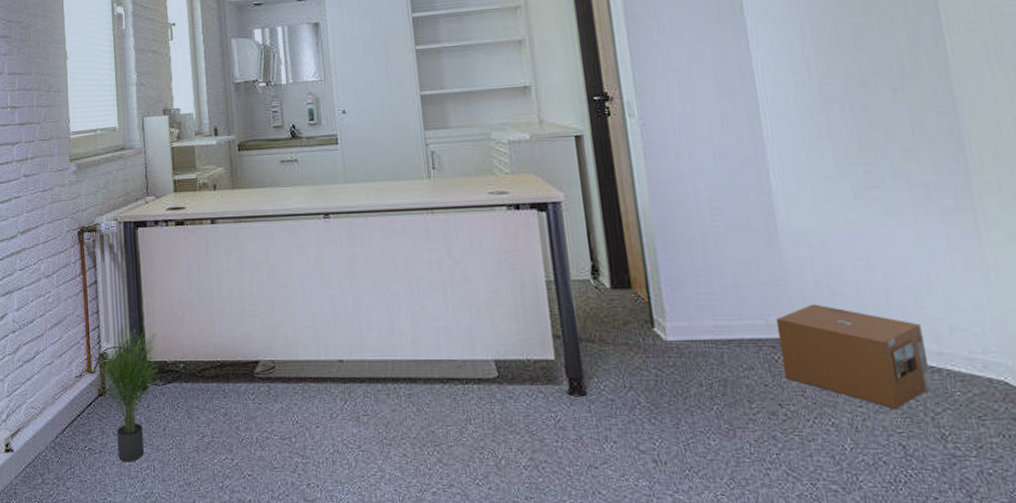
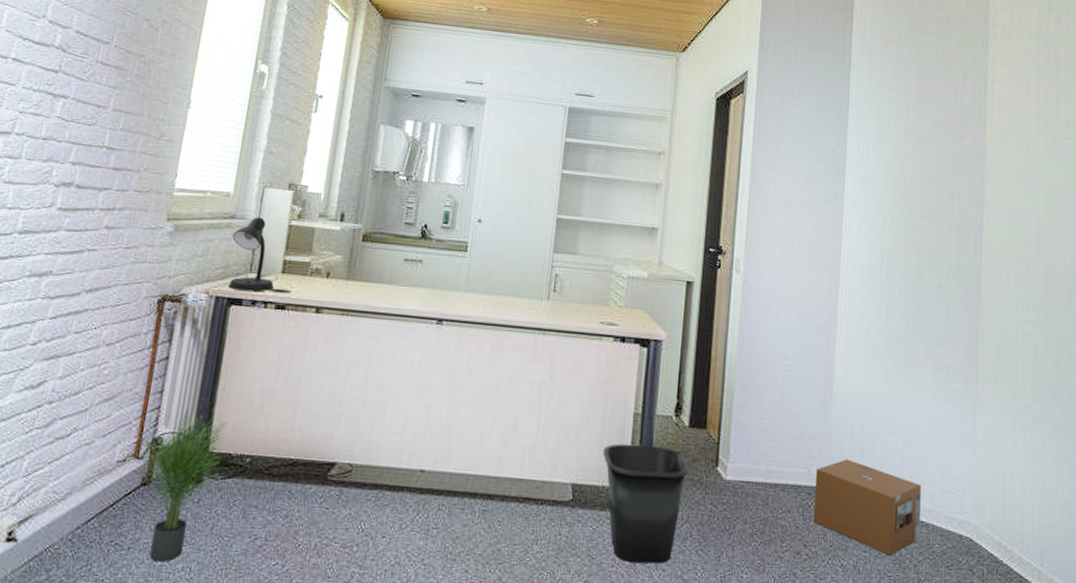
desk lamp: none [126,144,172,215] -> present [227,217,278,292]
waste bin: none [520,312,622,436] -> present [602,443,690,564]

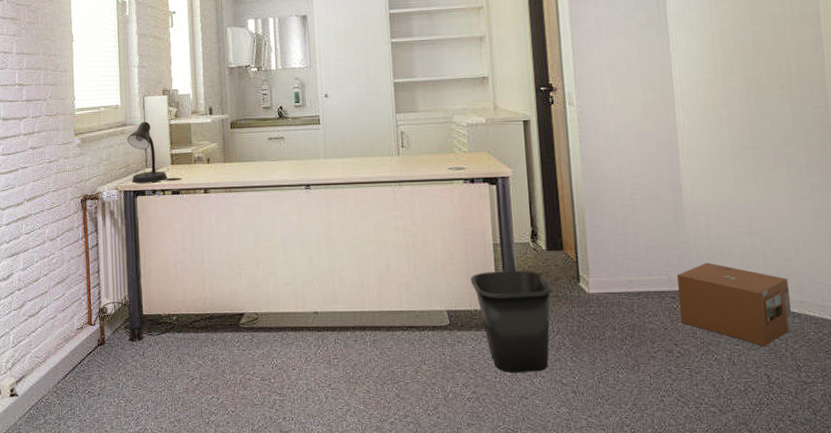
potted plant: present [127,408,229,562] -> none [83,282,155,403]

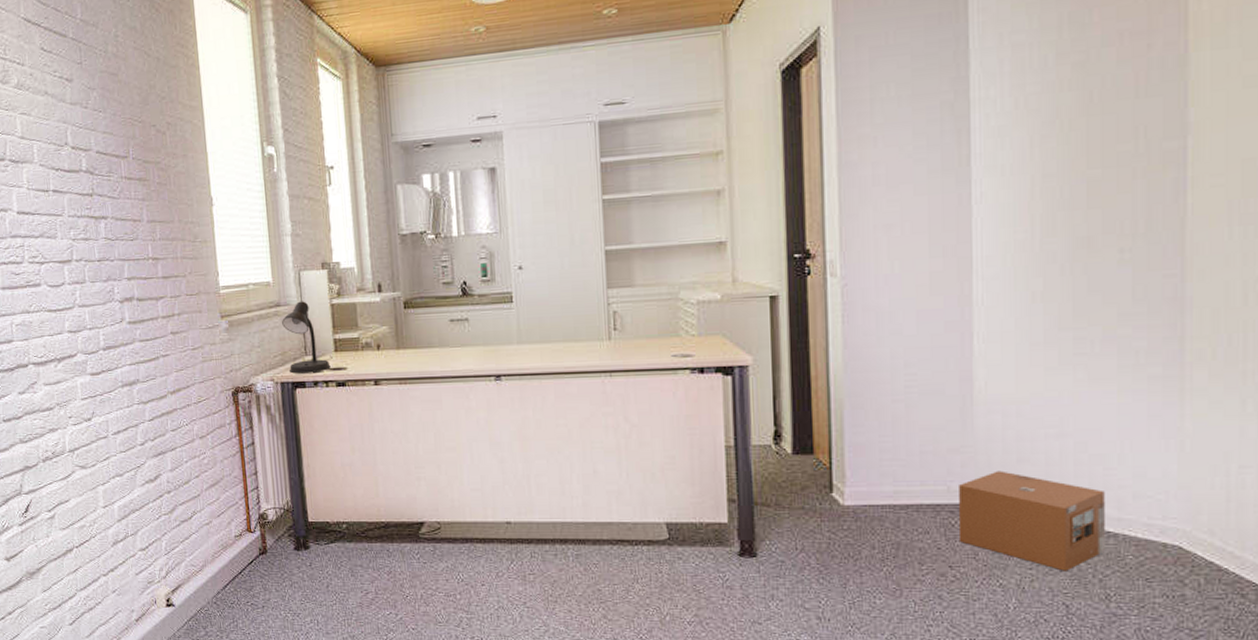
waste bin: present [470,270,553,372] -> none [695,477,799,594]

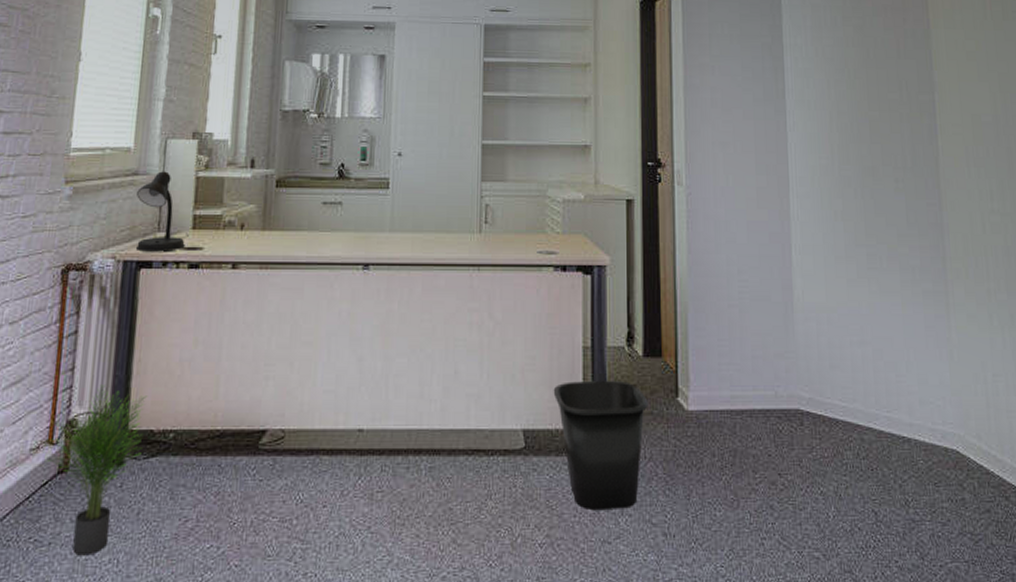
potted plant: none [241,485,323,617] -> present [40,384,148,556]
waste bin: none [695,477,799,594] -> present [553,380,648,509]
cardboard box: present [958,470,1105,571] -> none [784,376,902,477]

